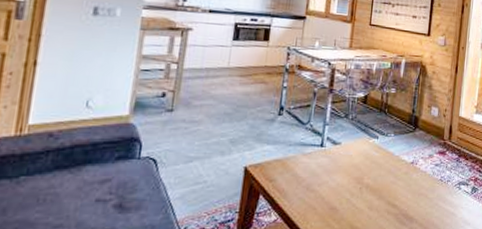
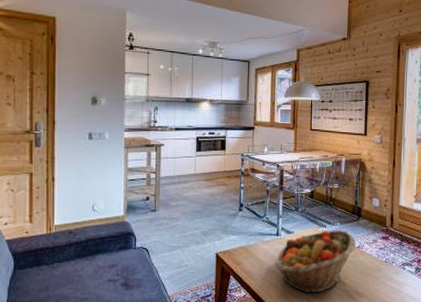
fruit basket: none [315,142,411,218] -> present [275,230,356,294]

